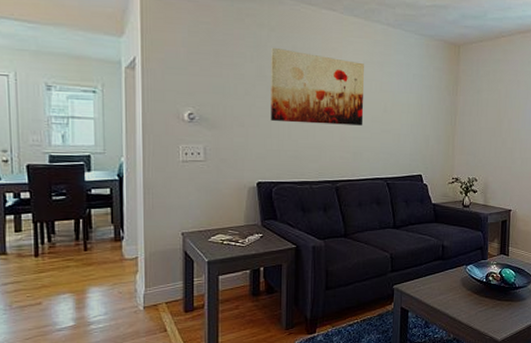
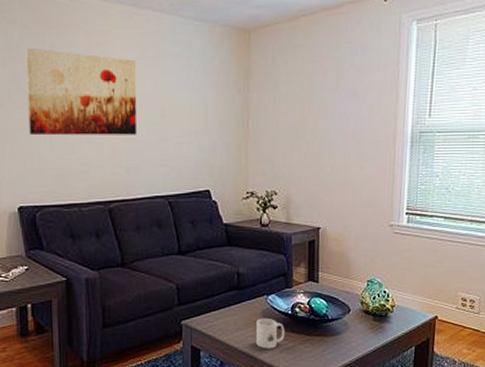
mug: none [456,284,480,311] -> present [256,317,285,349]

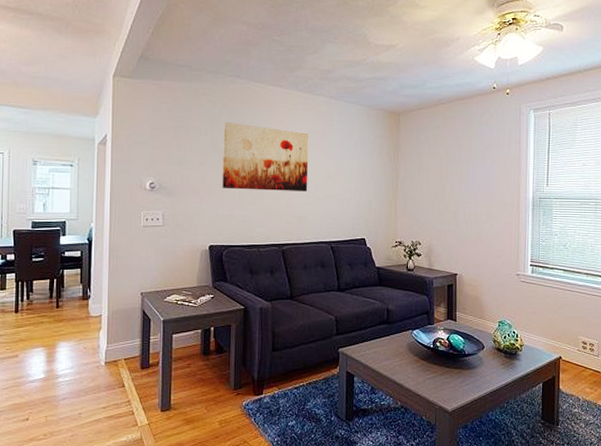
mug: present [256,317,285,349] -> none [402,350,428,378]

